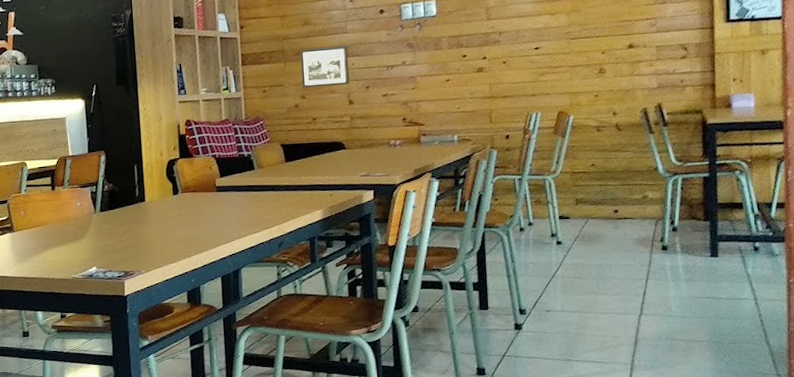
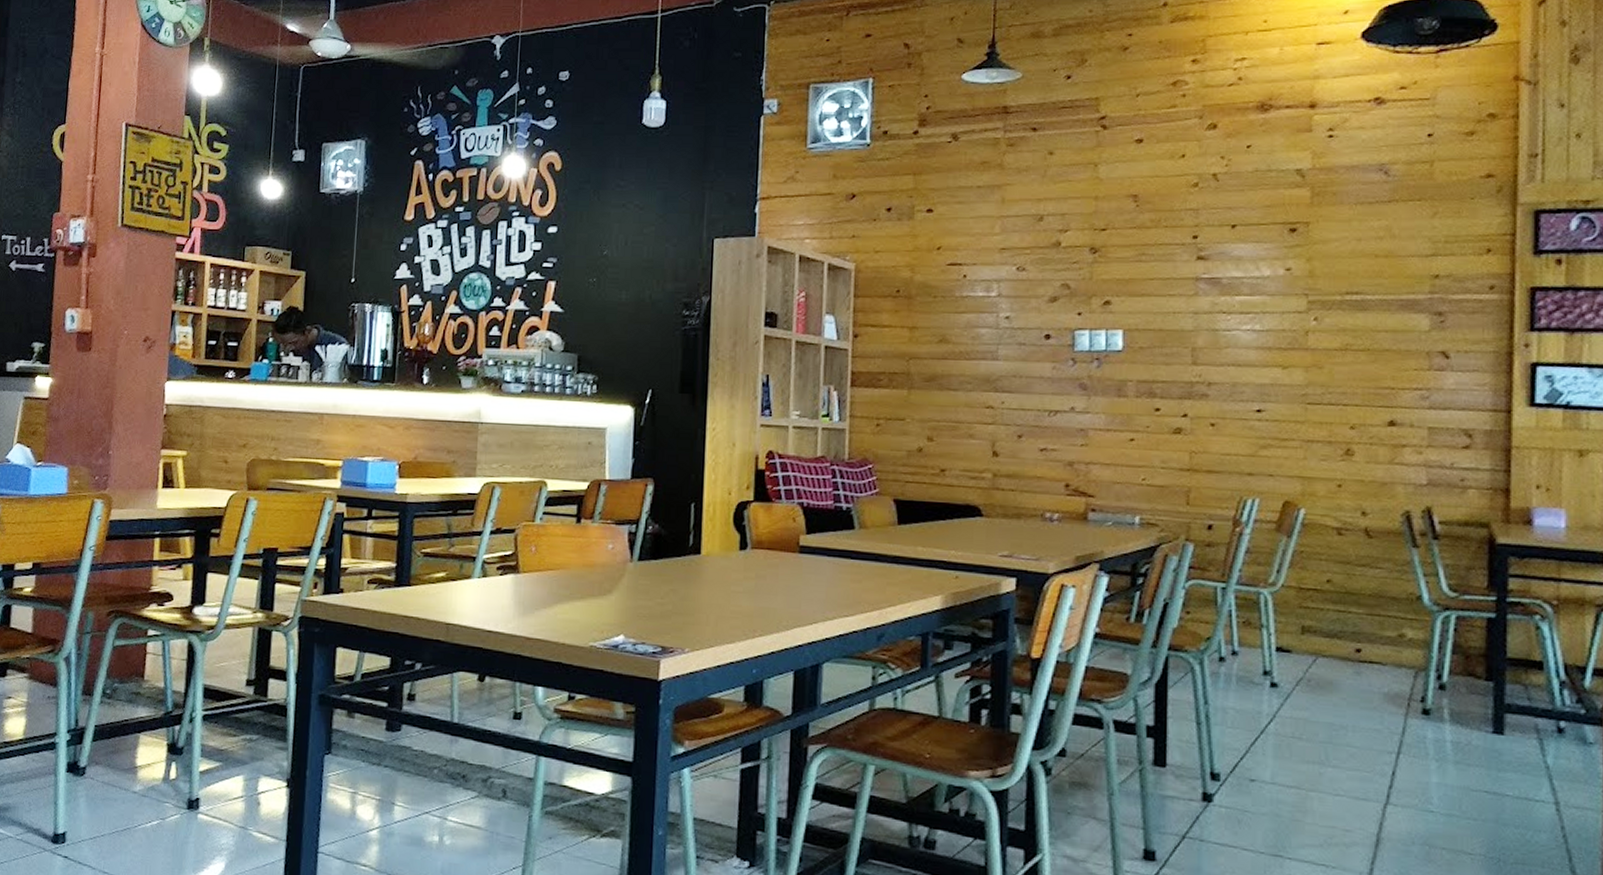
picture frame: present [300,45,350,88] -> none [929,374,998,430]

